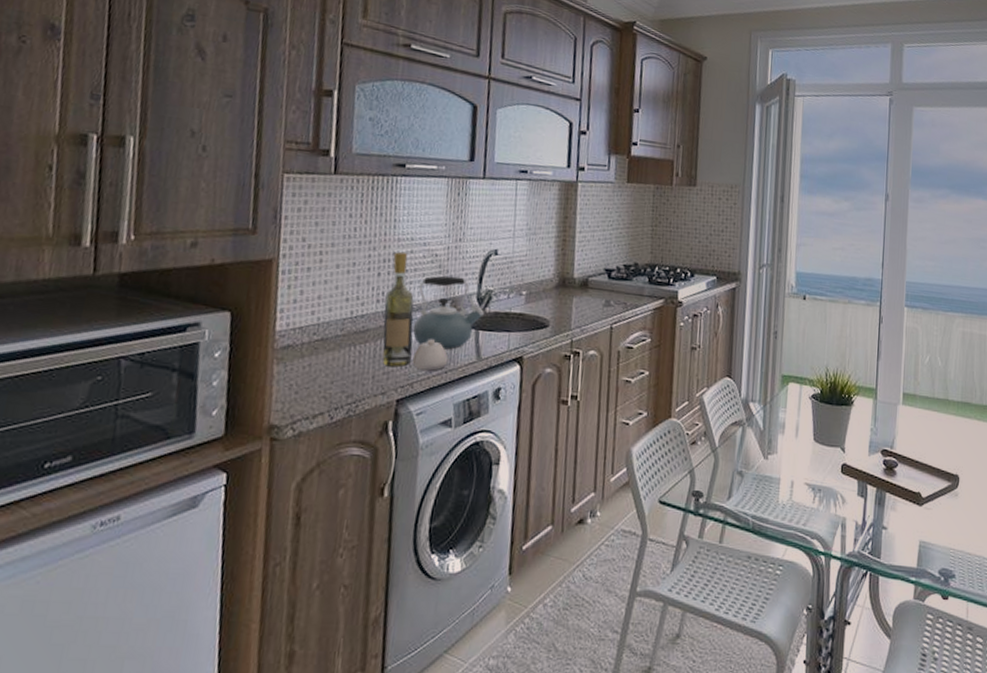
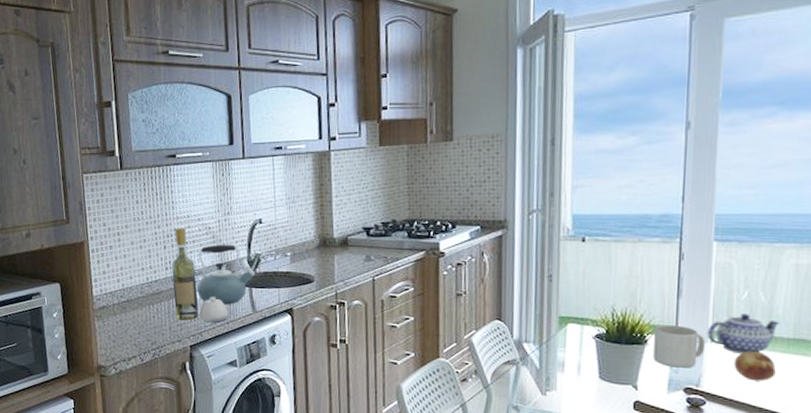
mug: none [858,386,898,430] -> present [653,324,706,368]
teapot: none [899,377,952,416] -> present [706,314,780,354]
fruit: none [919,412,949,443] -> present [733,350,776,382]

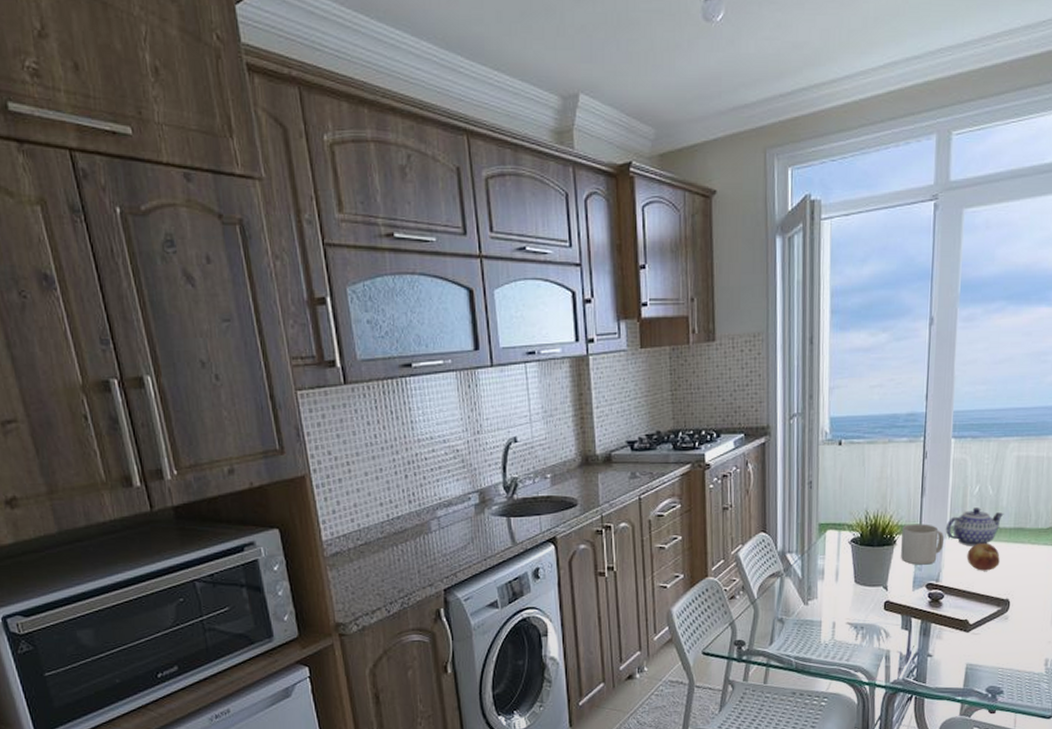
bottle: present [172,227,199,320] -> none [416,451,452,561]
kettle: present [197,244,255,305] -> none [446,469,512,539]
sugar bowl: present [199,297,229,322] -> none [452,531,486,560]

